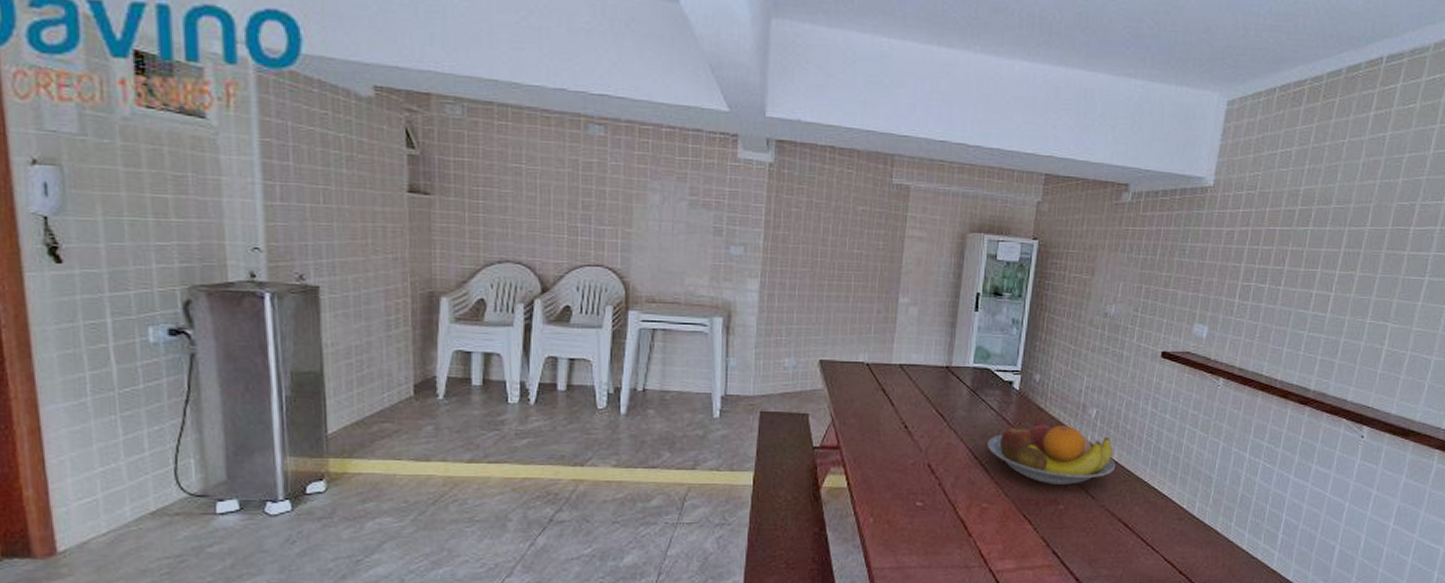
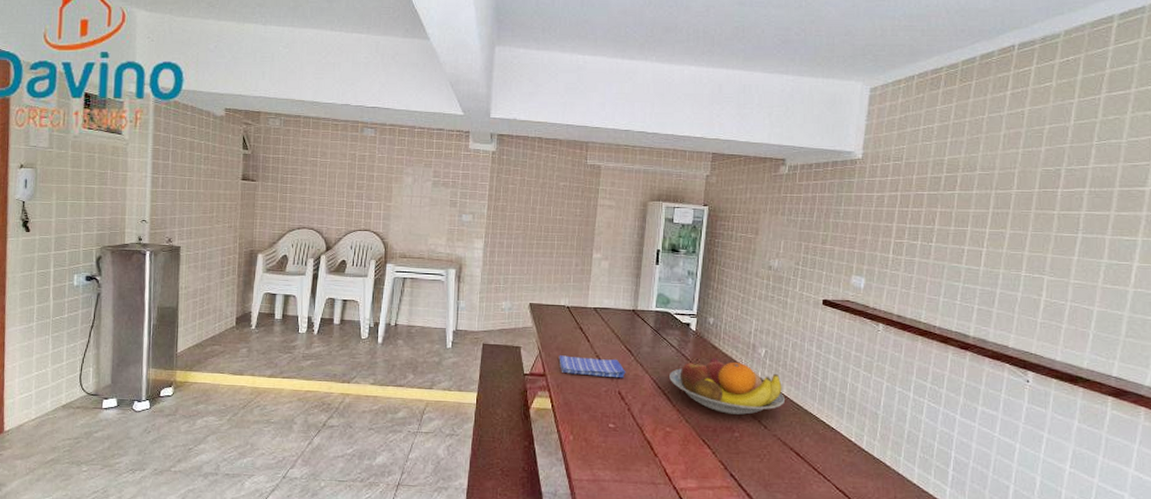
dish towel: none [856,423,937,448] -> present [559,355,626,379]

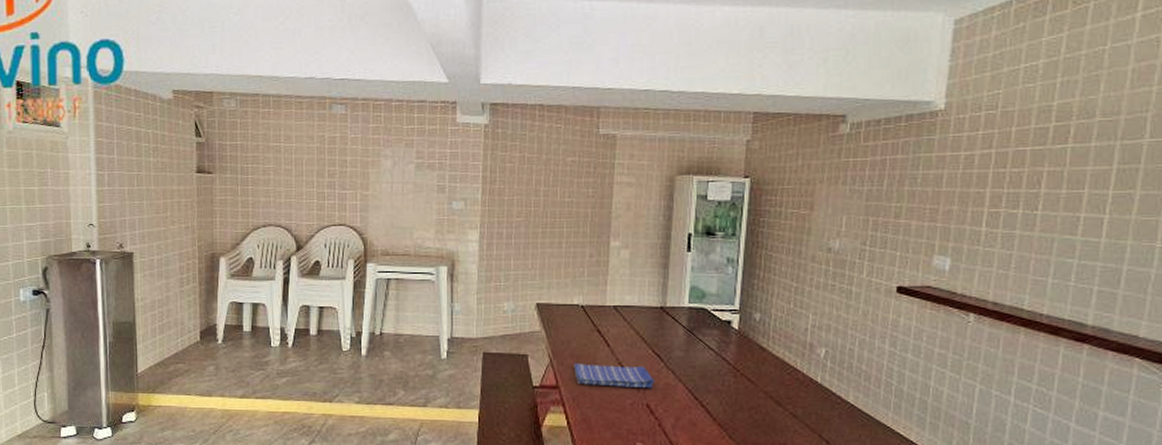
fruit bowl: present [669,357,785,415] -> none [708,360,851,428]

